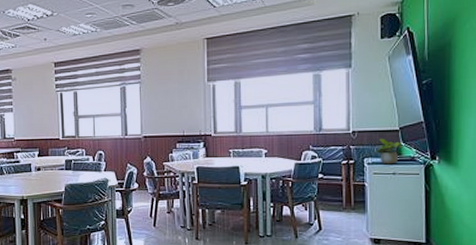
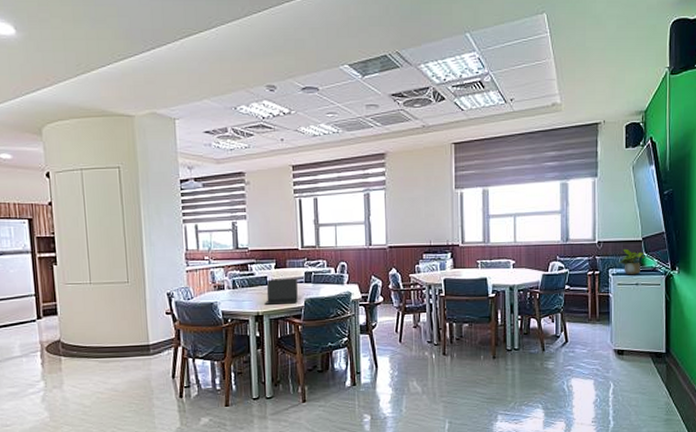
laptop: none [29,166,59,190] -> present [264,278,298,305]

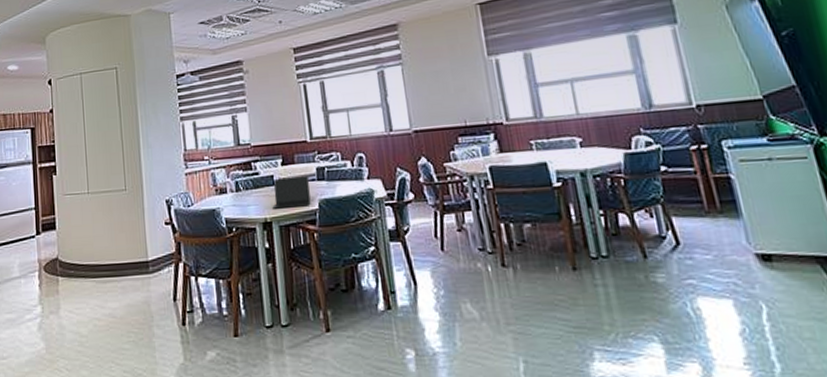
potted plant: present [618,248,644,275] -> none [732,111,773,148]

